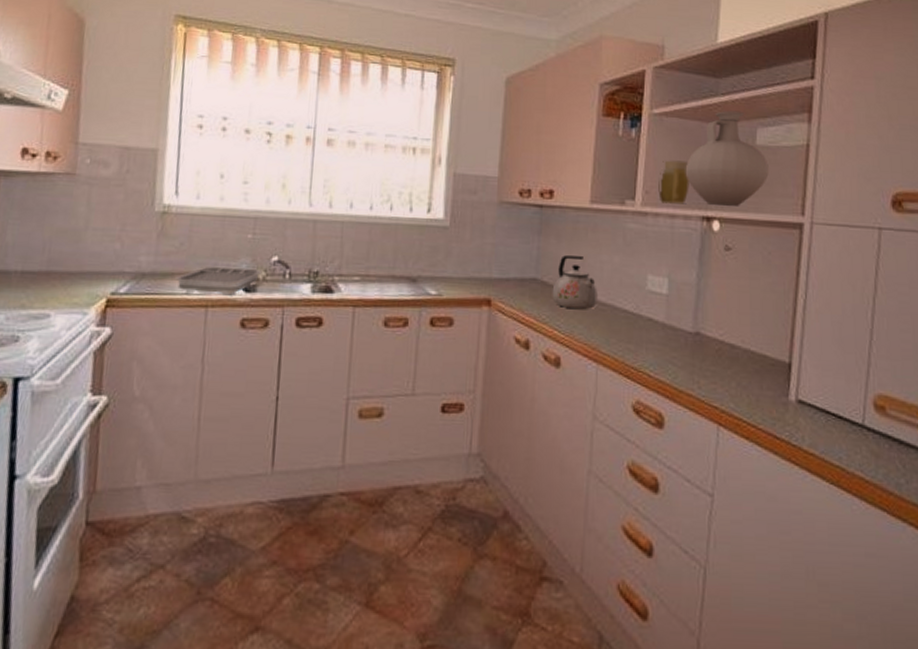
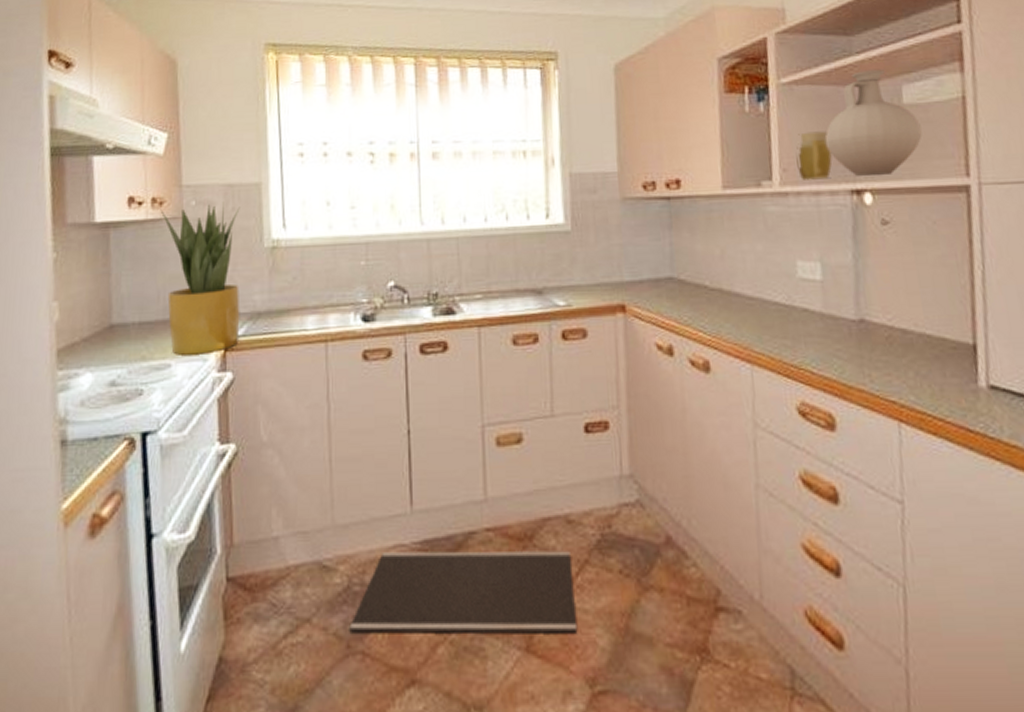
planter: none [51,163,135,308] -> present [160,201,240,355]
dish rack: present [174,266,263,296] -> none [290,296,380,329]
door mat: none [201,508,416,593] -> present [349,550,576,635]
kettle: present [552,255,599,310] -> none [691,248,745,307]

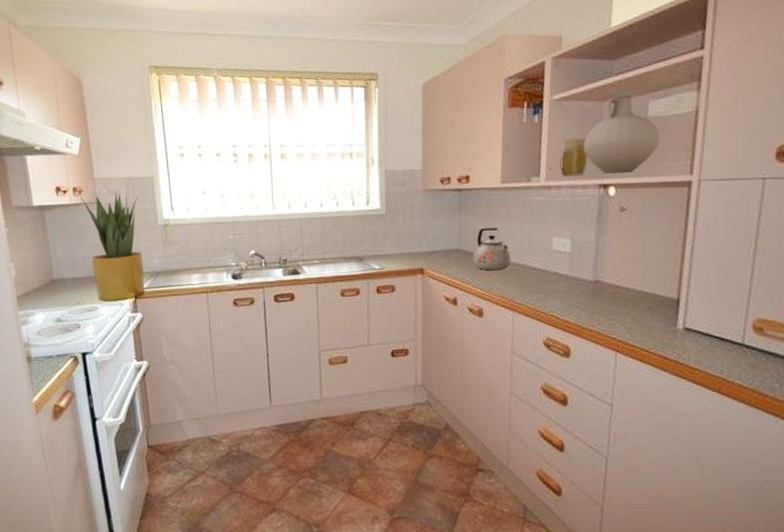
door mat: present [349,550,576,635] -> none [231,432,382,483]
kettle: none [691,248,745,307] -> present [473,228,512,271]

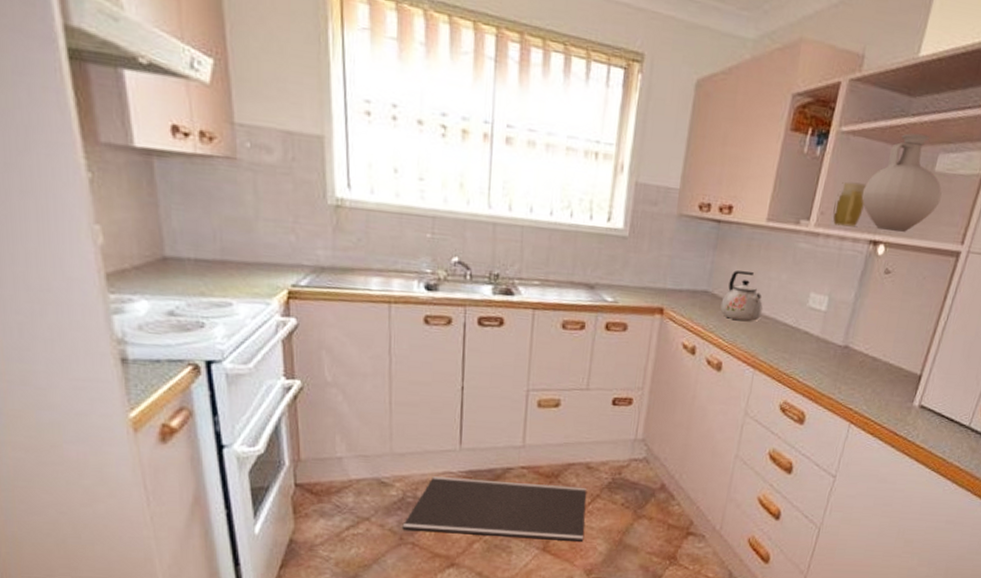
planter: present [80,191,145,301] -> none [210,145,303,298]
door mat: none [231,432,382,483] -> present [402,476,586,542]

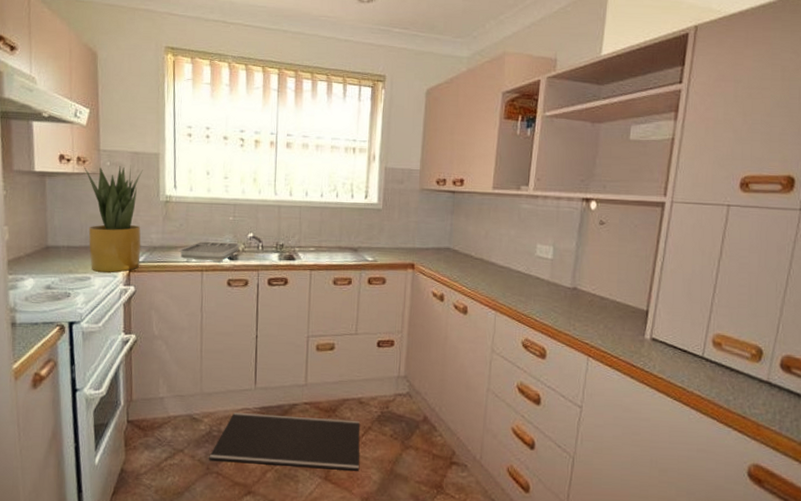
planter: none [210,145,303,298] -> present [83,164,143,272]
dish rack: none [355,263,443,293] -> present [177,241,242,263]
kettle: present [720,270,763,322] -> none [461,230,498,271]
jar: present [832,181,866,227] -> none [548,153,573,189]
ceramic jug: present [861,133,942,233] -> none [570,111,639,190]

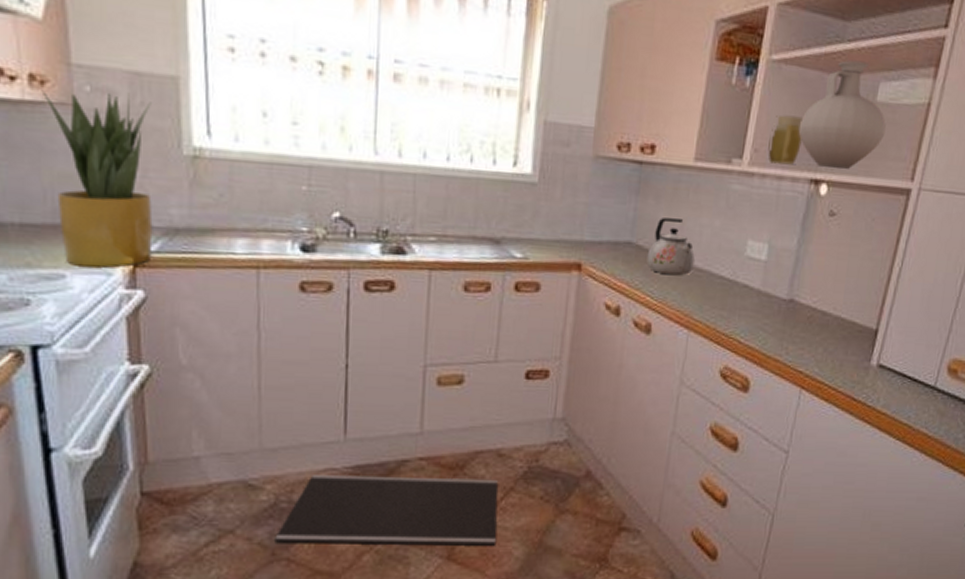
dish rack: present [177,241,242,263] -> none [215,222,322,256]
kettle: none [461,230,498,271] -> present [646,218,696,276]
jar: none [548,153,573,189] -> present [768,115,803,166]
ceramic jug: none [570,111,639,190] -> present [798,60,886,170]

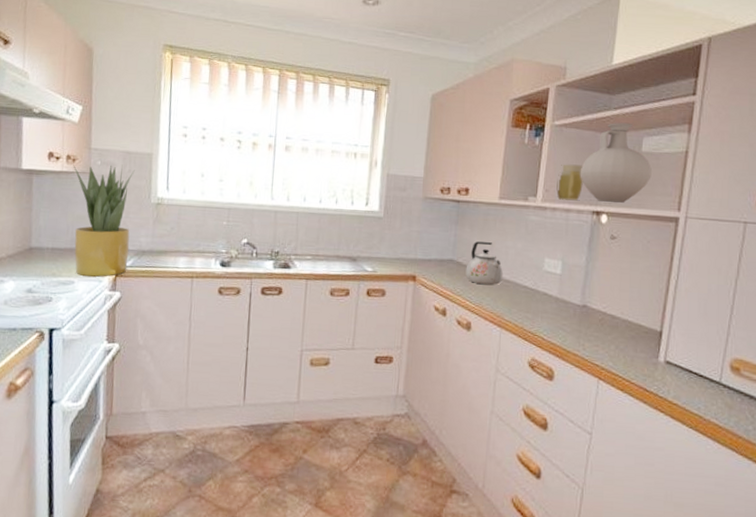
door mat: present [274,475,498,546] -> none [191,430,354,498]

